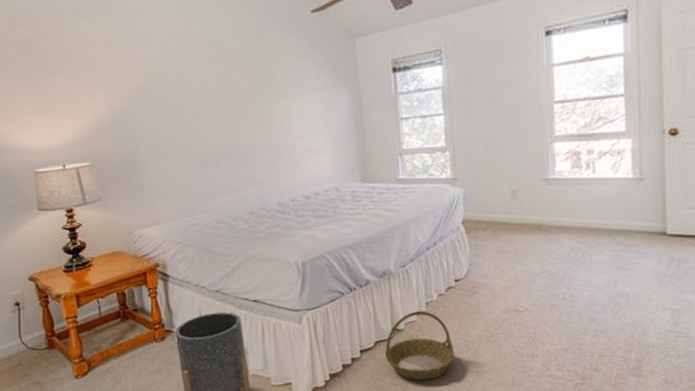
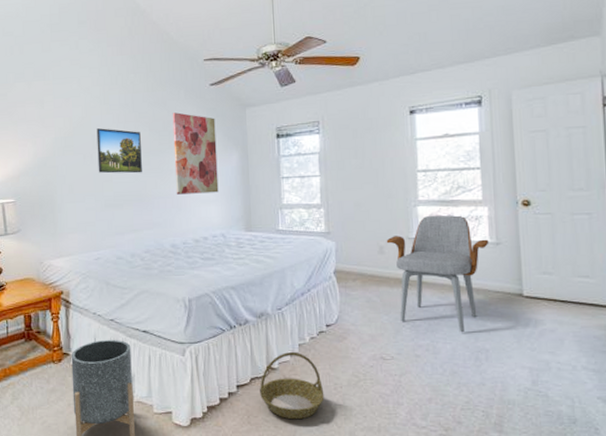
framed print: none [179,71,238,126] -> present [96,128,142,174]
wall art: none [268,47,329,146] -> present [172,112,219,195]
armchair: none [519,150,632,278] -> present [386,215,489,333]

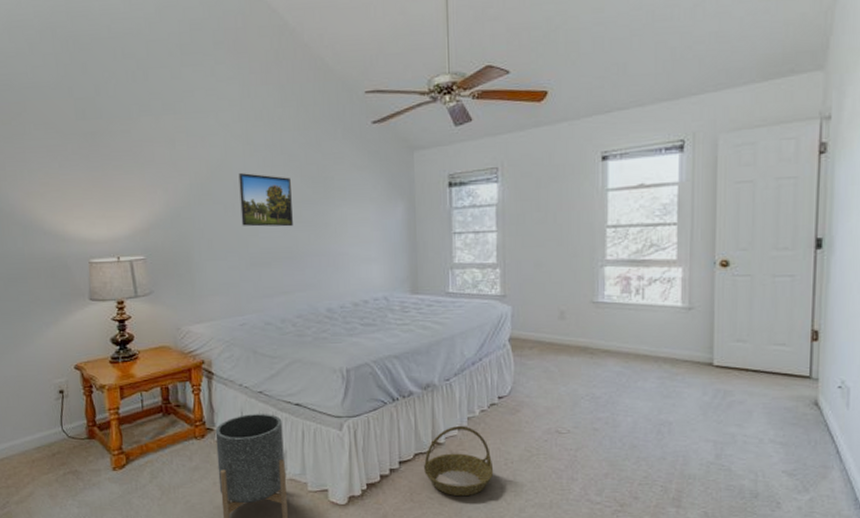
wall art: present [172,112,219,195] -> none [327,155,381,252]
armchair: present [386,215,489,333] -> none [568,276,681,405]

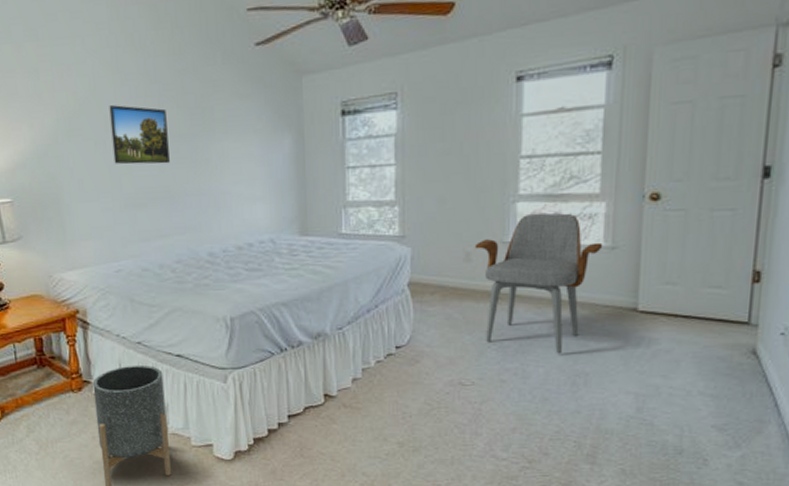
basket: present [424,426,494,497] -> none [315,378,390,452]
armchair: none [568,276,681,405] -> present [474,213,603,354]

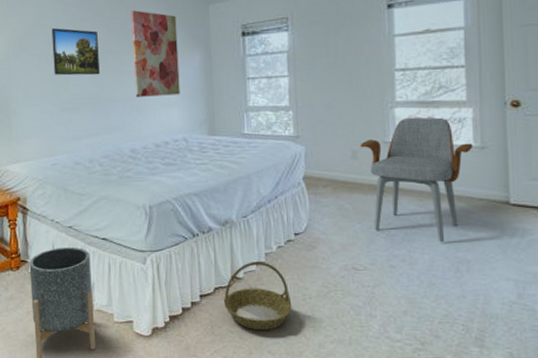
wall art: none [206,83,267,191] -> present [130,10,180,97]
basket: none [315,378,390,452] -> present [224,262,292,331]

